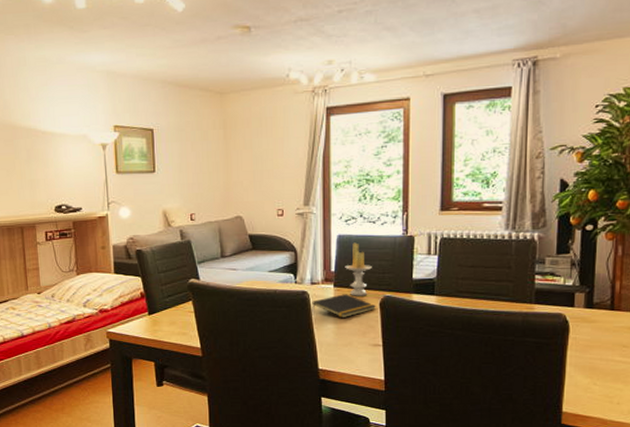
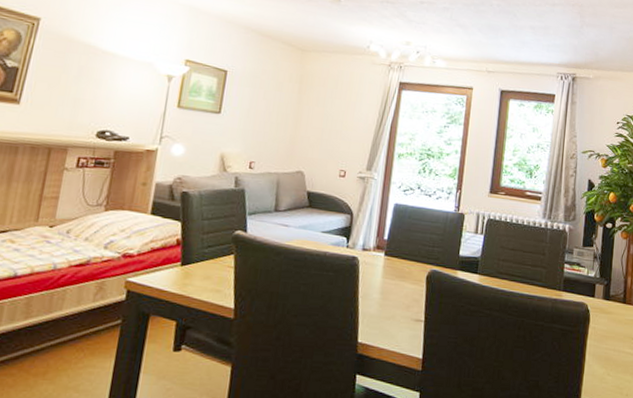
notepad: present [312,294,376,319] -> none [359,264,423,290]
candle: present [345,242,372,296] -> none [397,213,423,268]

